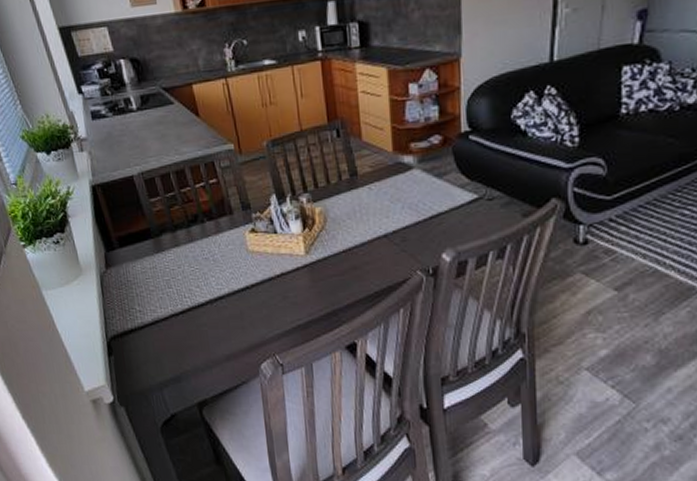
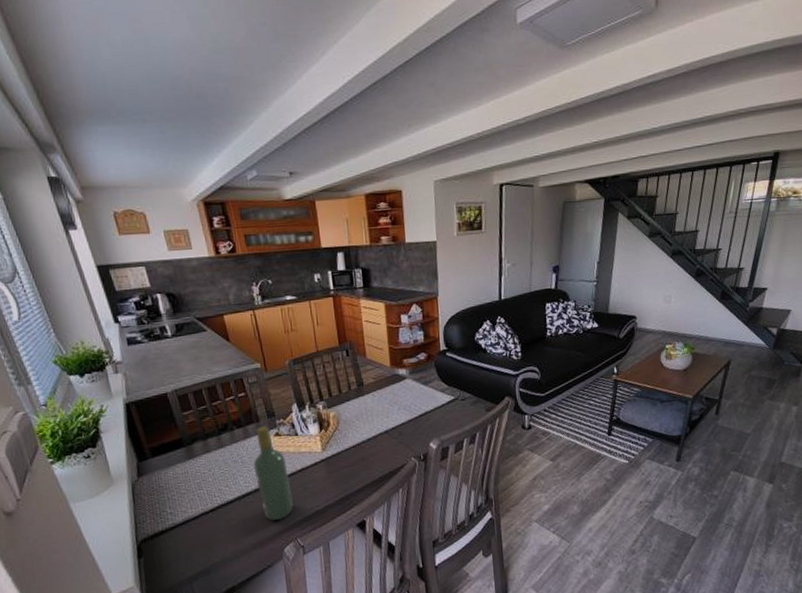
wine bottle: none [226,220,271,331] -> present [253,426,293,520]

